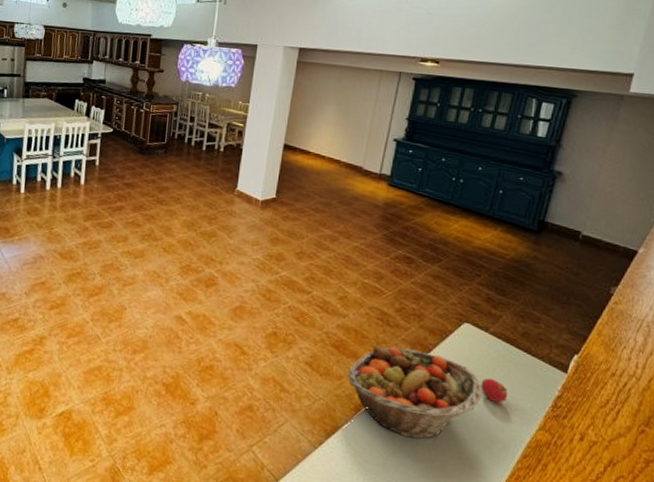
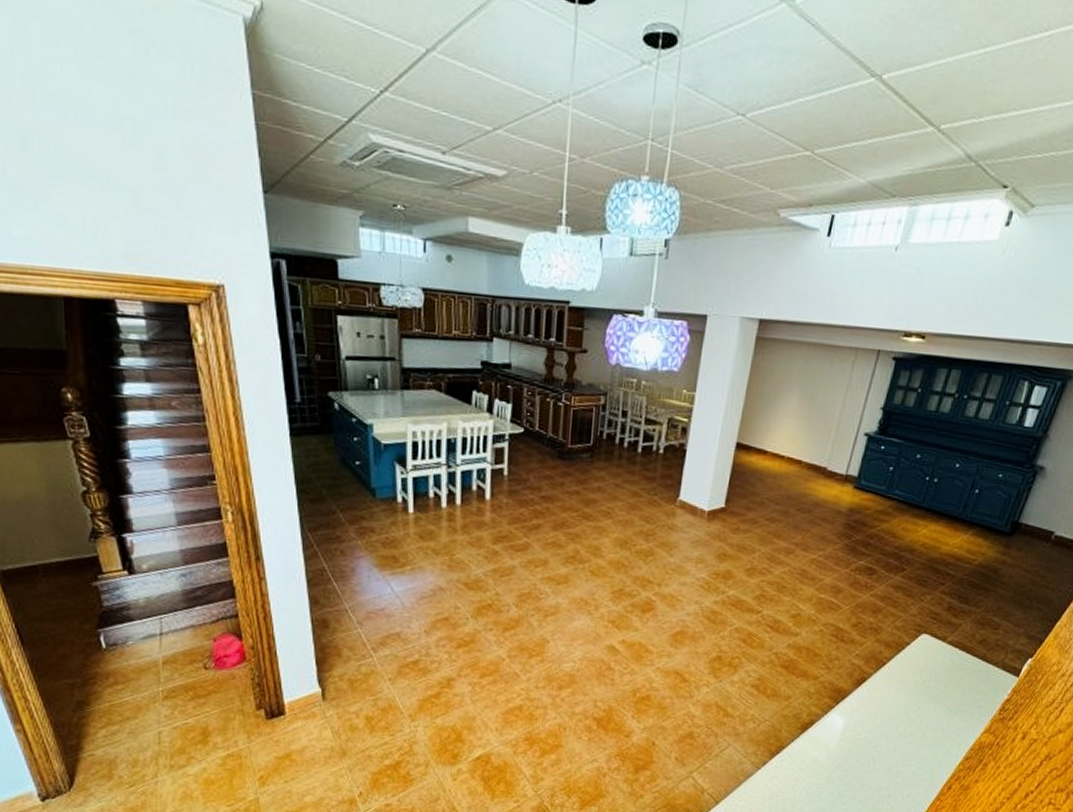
fruit basket: present [347,345,482,439] -> none [796,662,933,751]
fruit: present [481,378,508,403] -> none [932,687,959,710]

